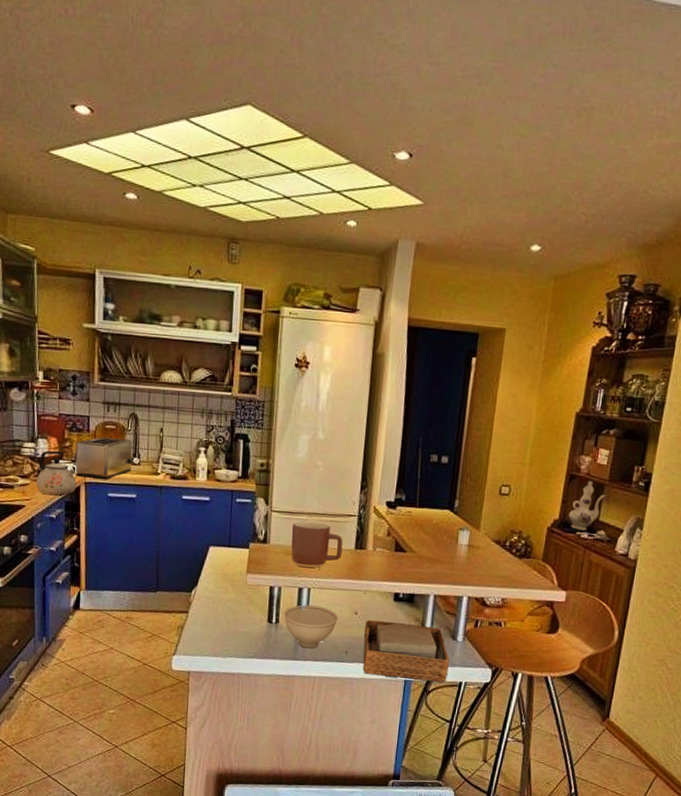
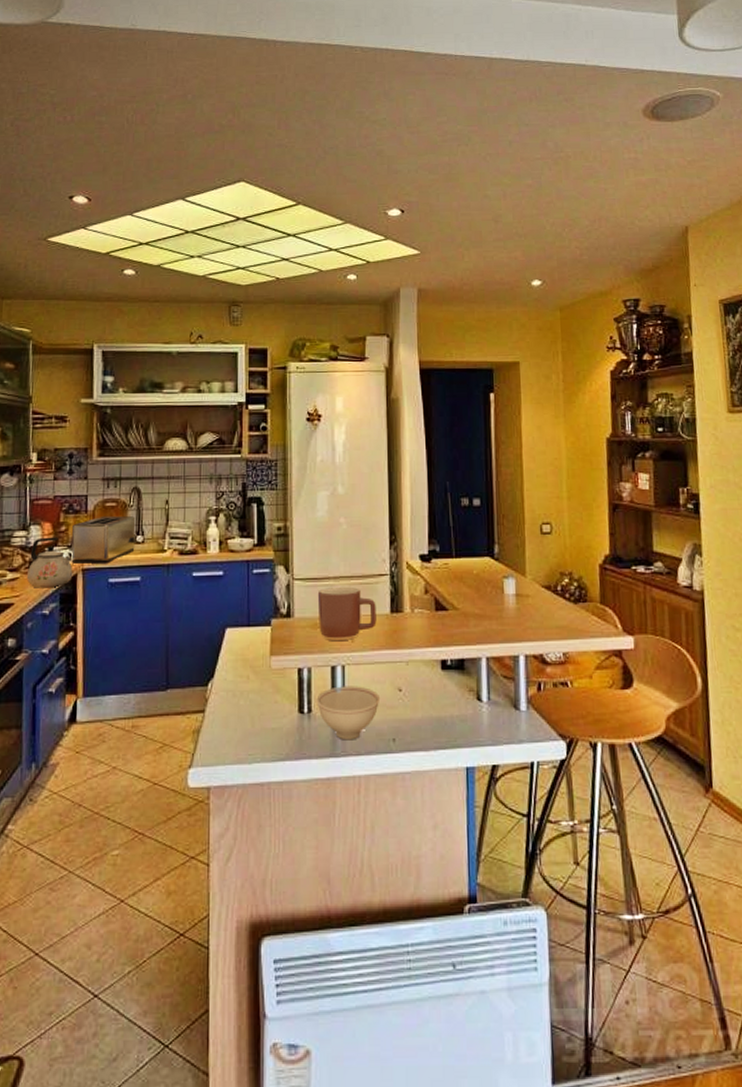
napkin holder: present [362,619,449,683] -> none [411,695,516,767]
ewer: present [569,480,607,531] -> none [619,508,656,564]

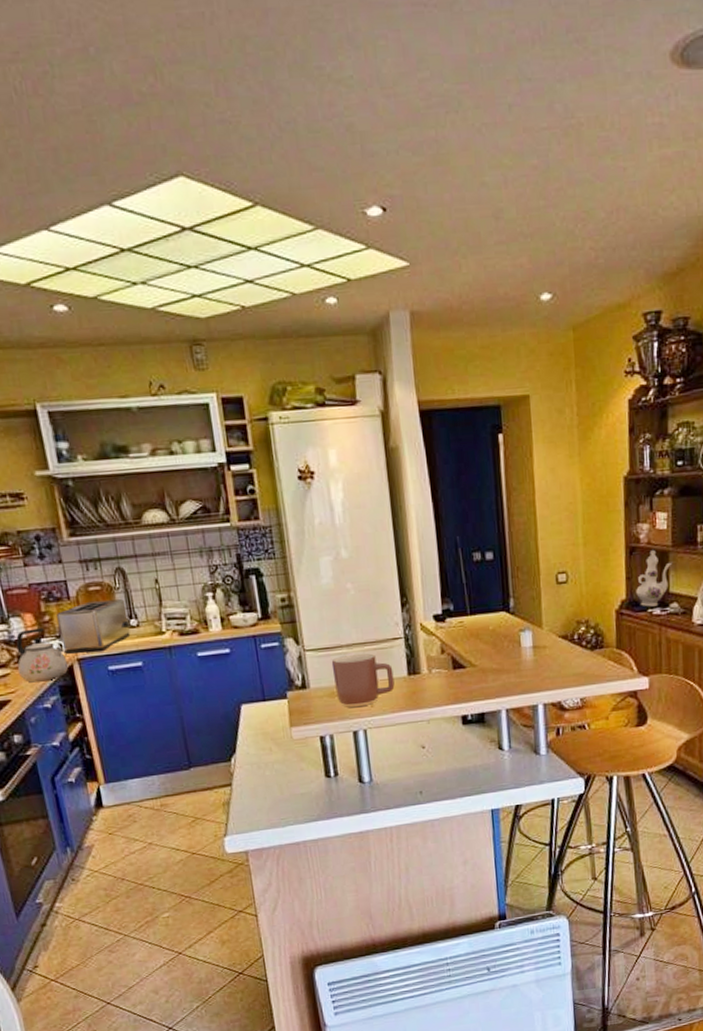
bowl: present [316,686,381,741] -> none [341,747,405,798]
ewer: none [619,508,656,564] -> present [636,549,673,607]

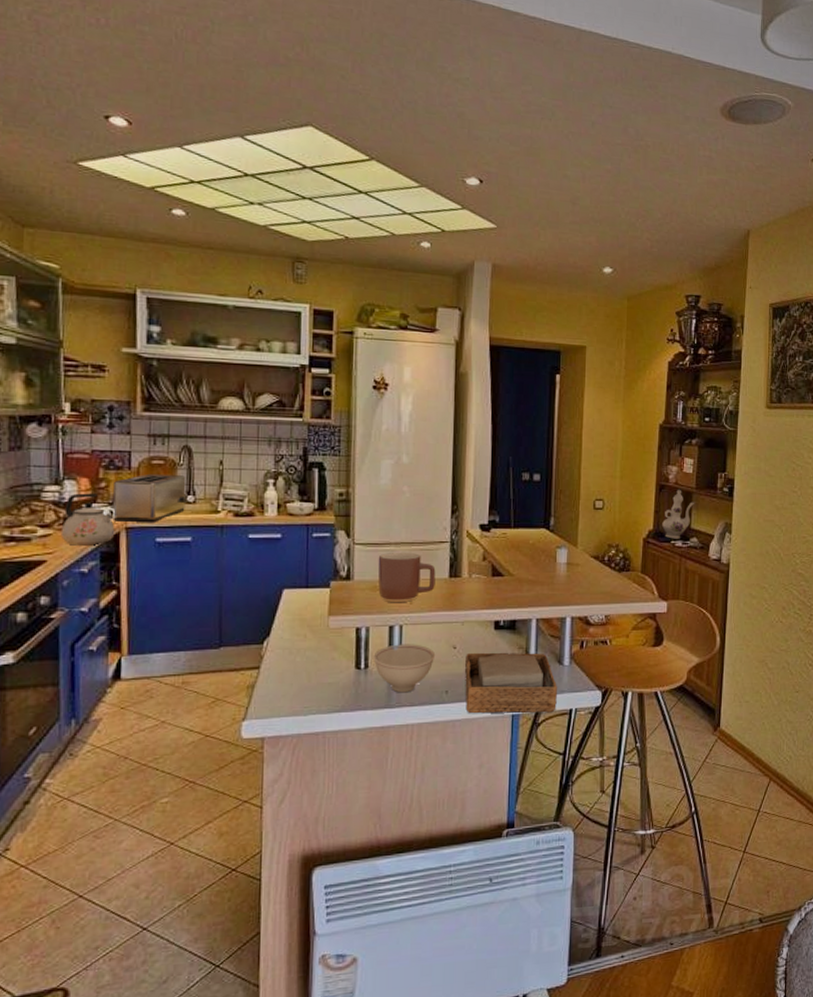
bowl: none [341,747,405,798] -> present [373,644,436,693]
napkin holder: none [436,744,537,812] -> present [464,652,557,714]

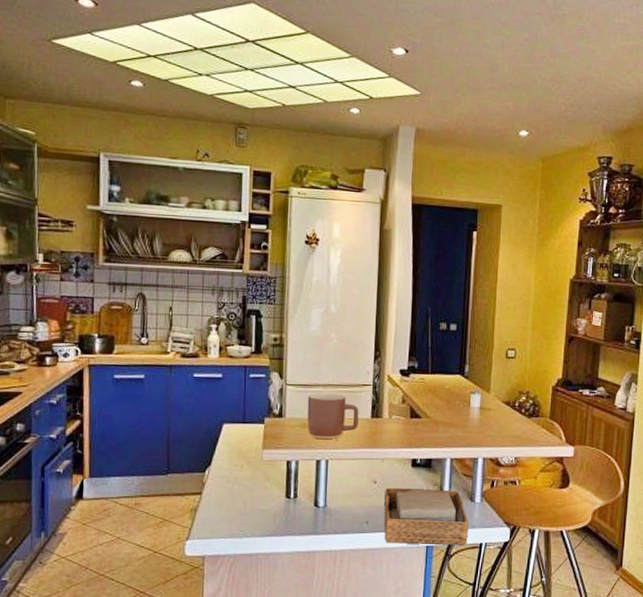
kettle: present [60,493,115,546] -> none [34,334,80,381]
toaster: present [113,473,187,522] -> none [78,317,141,361]
bowl: present [373,644,436,693] -> none [302,477,358,522]
ewer: present [662,489,695,539] -> none [571,340,603,388]

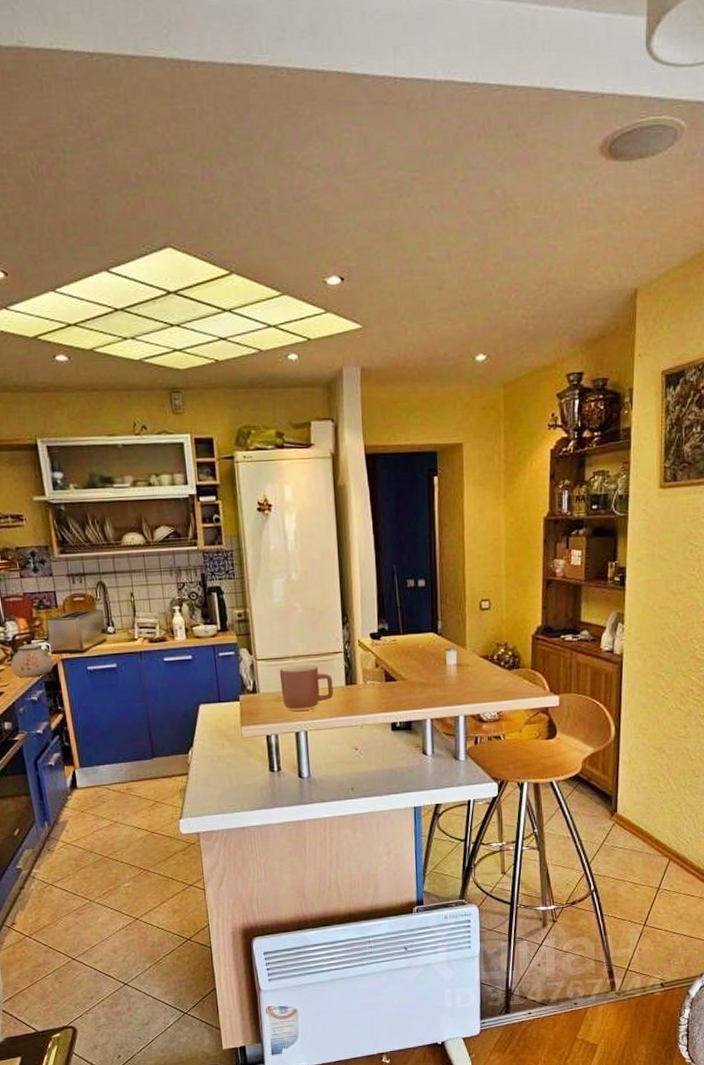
kettle: none [34,334,80,381] -> present [10,631,54,678]
toaster: none [78,317,141,361] -> present [46,609,108,655]
napkin holder: present [383,487,469,546] -> none [367,750,455,807]

